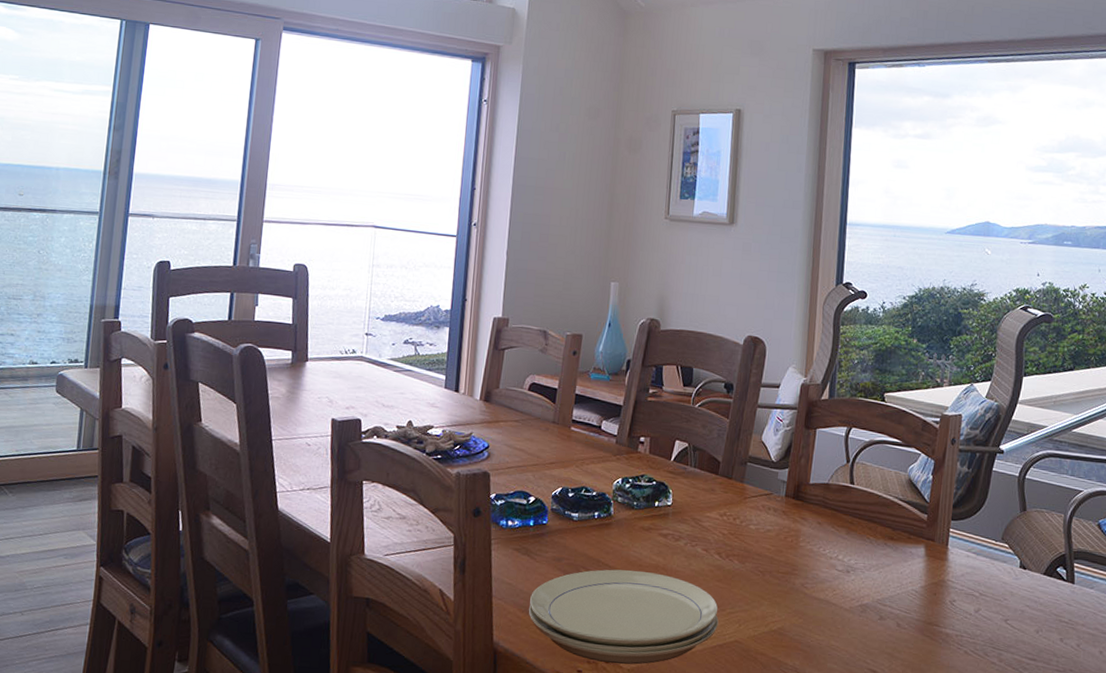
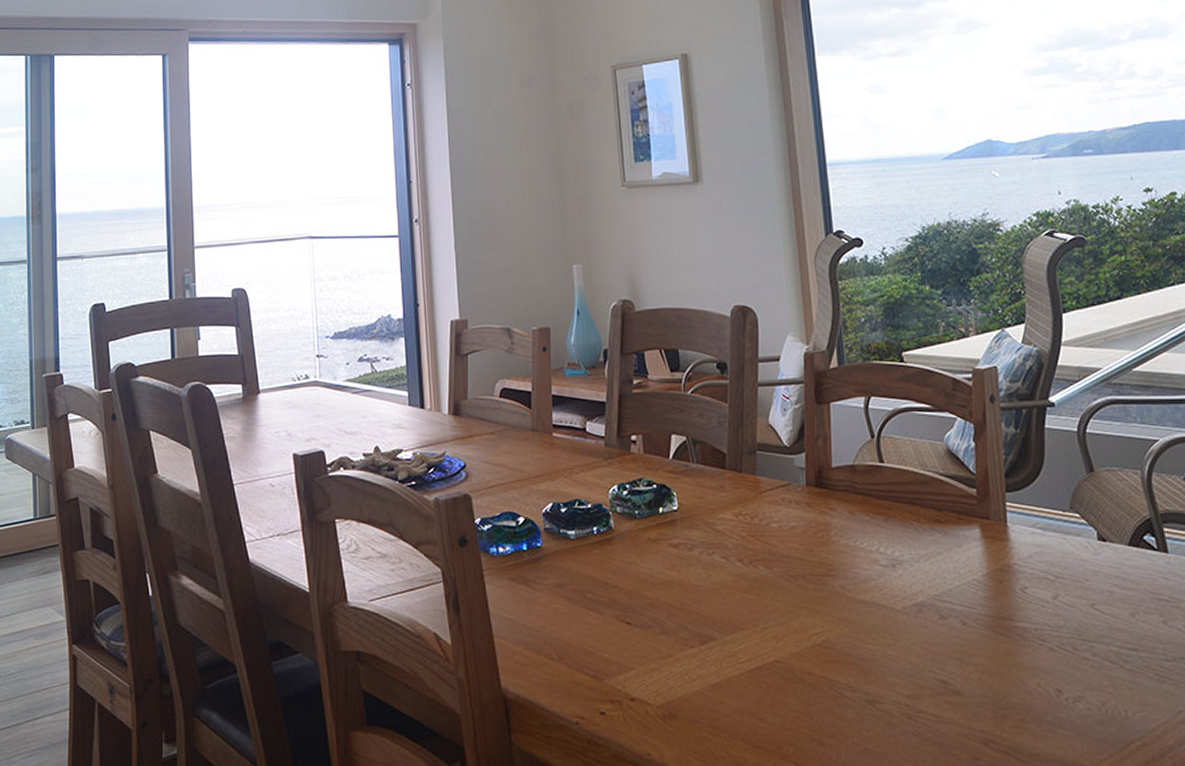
plate: present [528,569,719,665] -> none [535,589,753,701]

